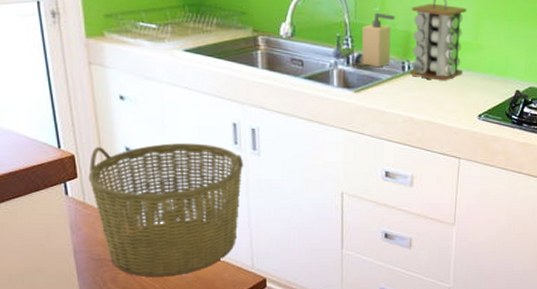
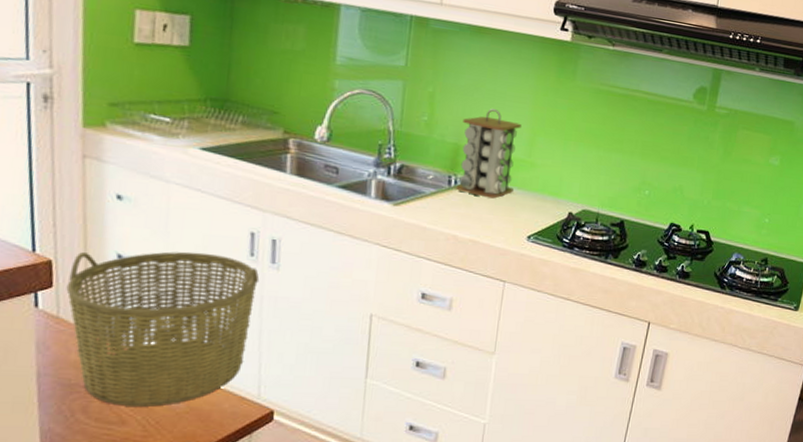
soap dispenser: present [361,12,395,68] -> none [404,121,444,181]

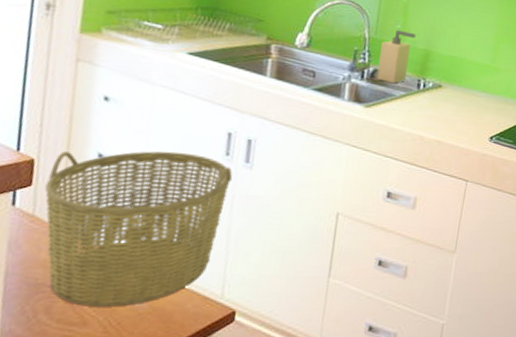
soap dispenser: none [404,121,444,181] -> present [376,29,416,84]
spice rack: present [455,108,522,199] -> none [424,17,487,101]

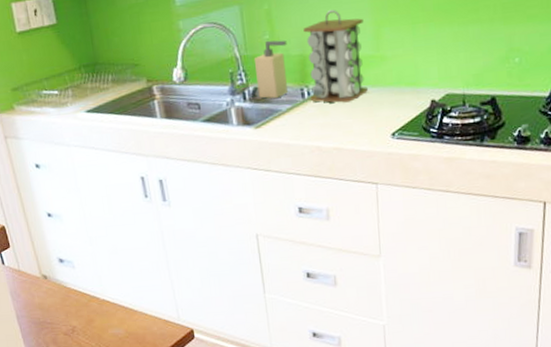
basket: present [44,151,233,307] -> none [18,201,161,336]
spice rack: none [424,17,487,101] -> present [303,9,368,104]

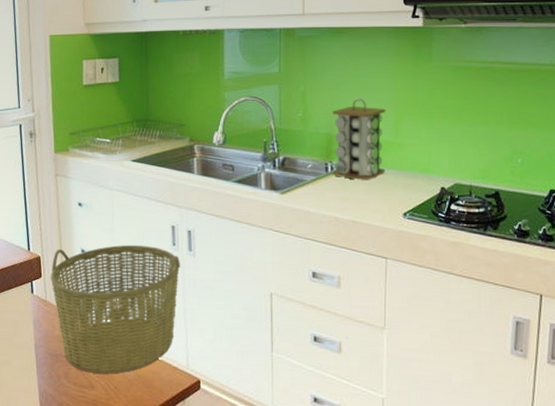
basket: none [18,201,161,336] -> present [50,244,181,374]
soap dispenser: present [253,40,289,99] -> none [286,117,317,170]

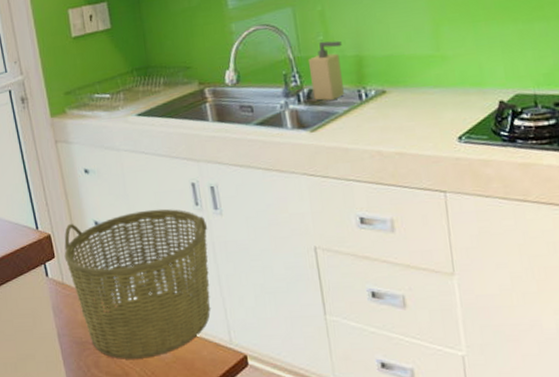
soap dispenser: none [286,117,317,170] -> present [308,40,345,101]
spice rack: present [332,97,386,180] -> none [358,9,430,105]

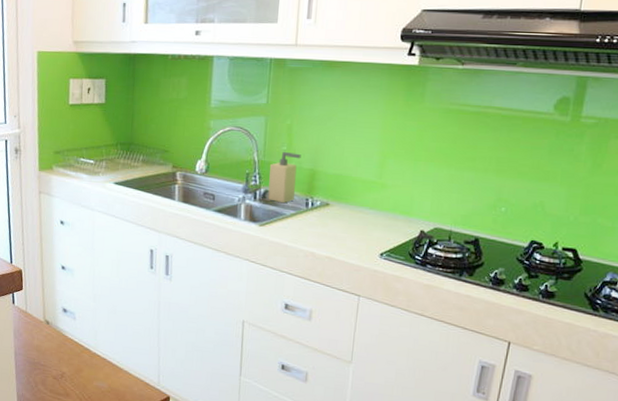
basket: present [64,209,211,359] -> none [31,264,158,385]

